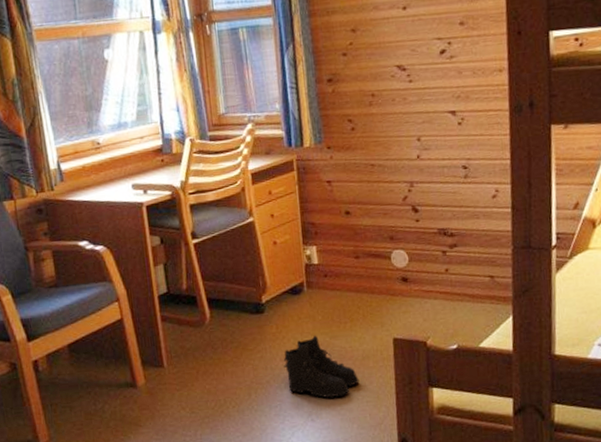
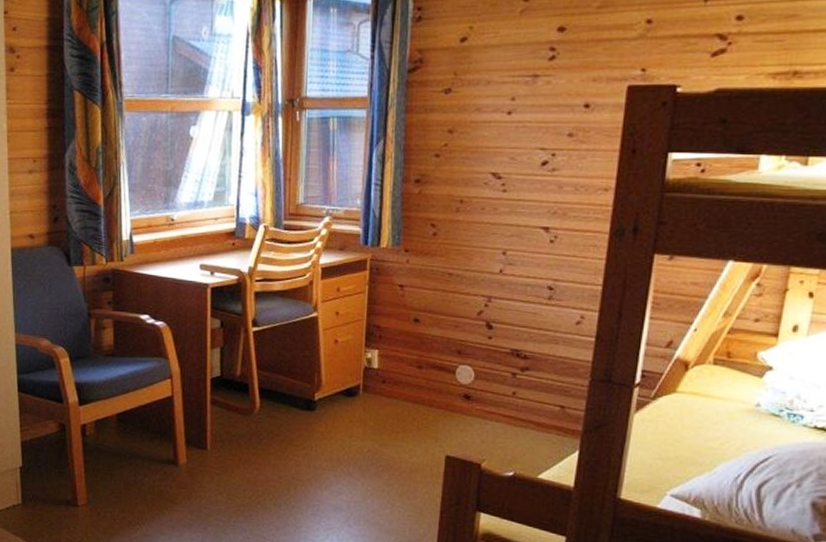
boots: present [283,335,360,399] -> none [327,440,404,507]

